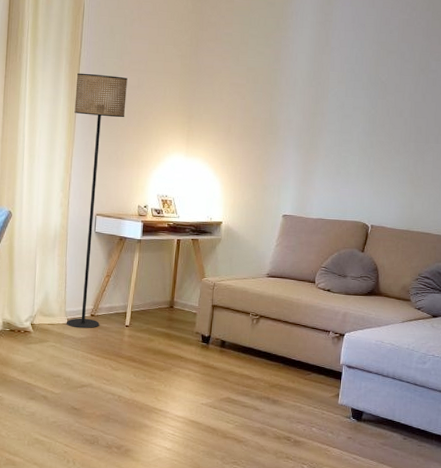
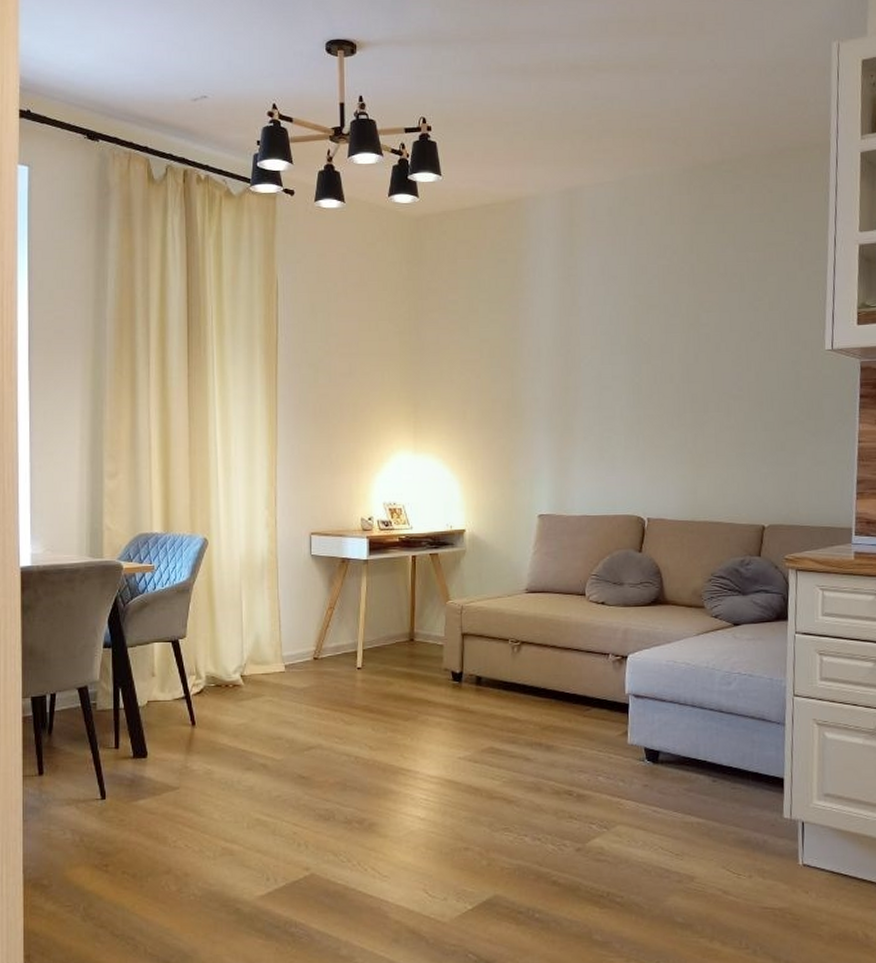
floor lamp: present [66,73,128,329] -> none [274,362,337,676]

